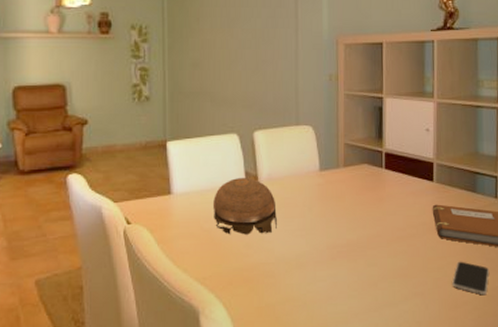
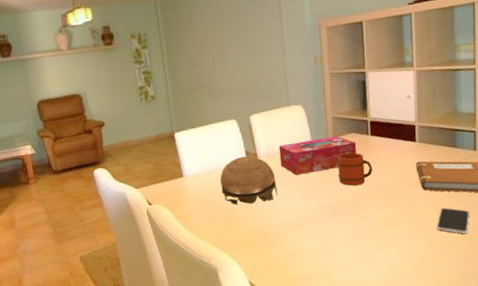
tissue box: none [283,165,368,206] -> present [278,136,356,176]
mug: none [346,185,385,226] -> present [337,152,373,186]

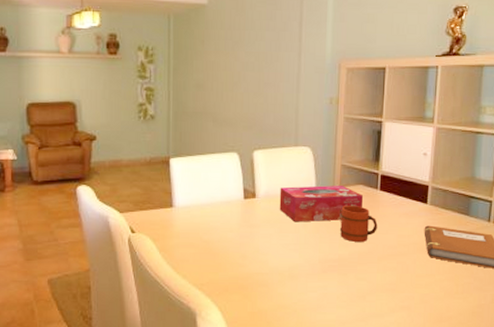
decorative bowl: present [219,156,278,206] -> none [211,194,272,247]
smartphone: present [436,207,470,235] -> none [439,279,477,312]

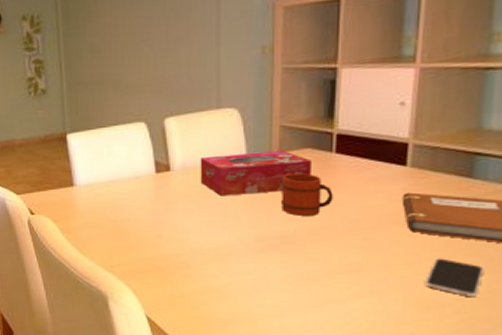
smartphone: none [439,279,477,312] -> present [425,258,485,298]

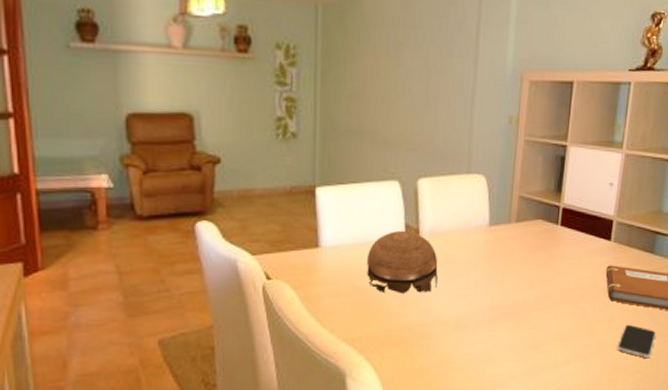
decorative bowl: none [118,168,193,226] -> present [366,231,438,294]
tissue box: present [200,151,311,196] -> none [446,220,541,264]
mug: present [280,172,333,217] -> none [514,242,556,286]

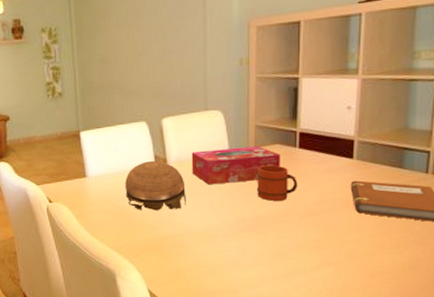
tissue box: none [446,220,541,264] -> present [191,146,280,185]
mug: none [514,242,556,286] -> present [256,164,298,202]
smartphone: present [617,324,657,359] -> none [369,234,414,266]

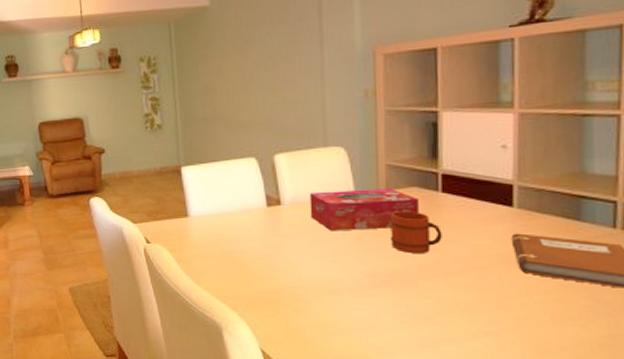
decorative bowl: present [124,161,186,211] -> none [231,202,304,258]

